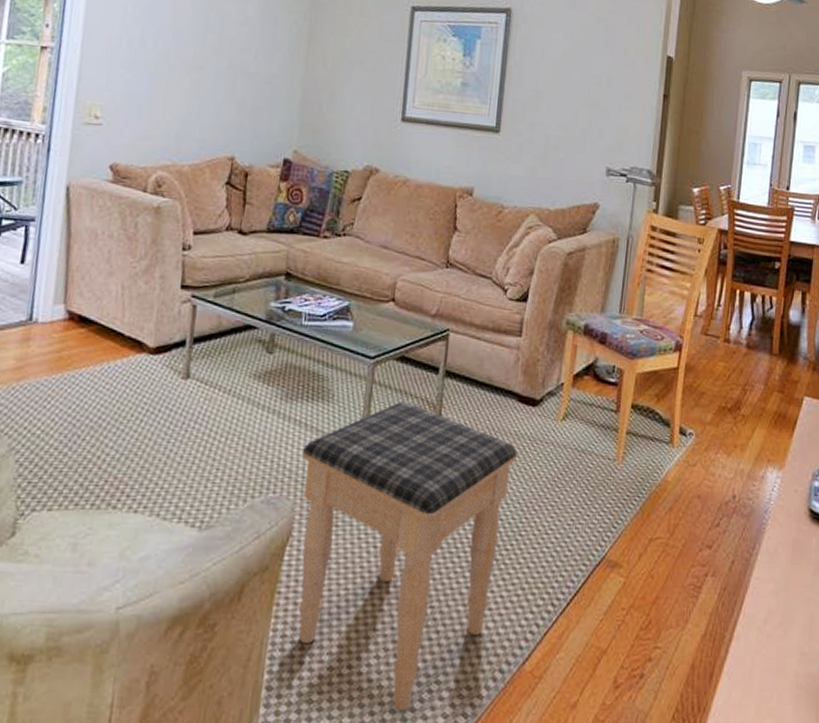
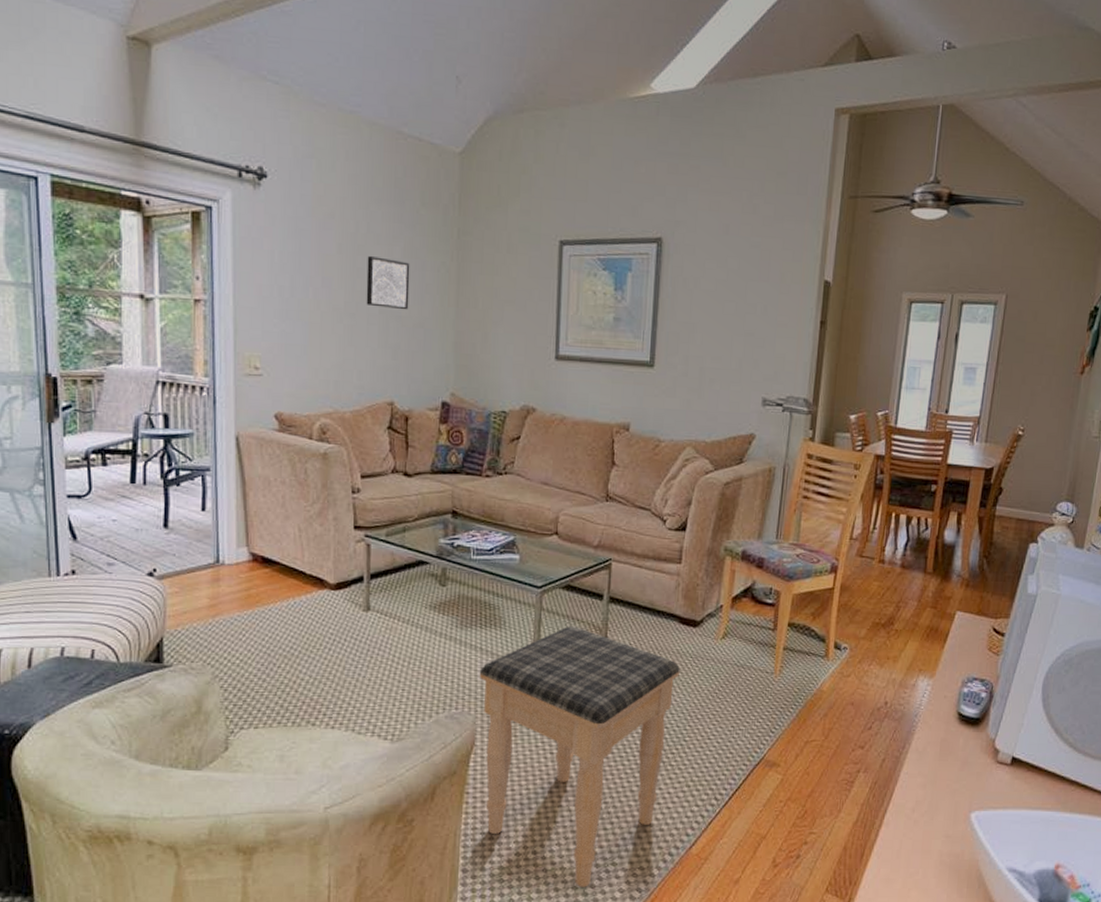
wall art: none [215,12,263,67] -> present [366,256,410,310]

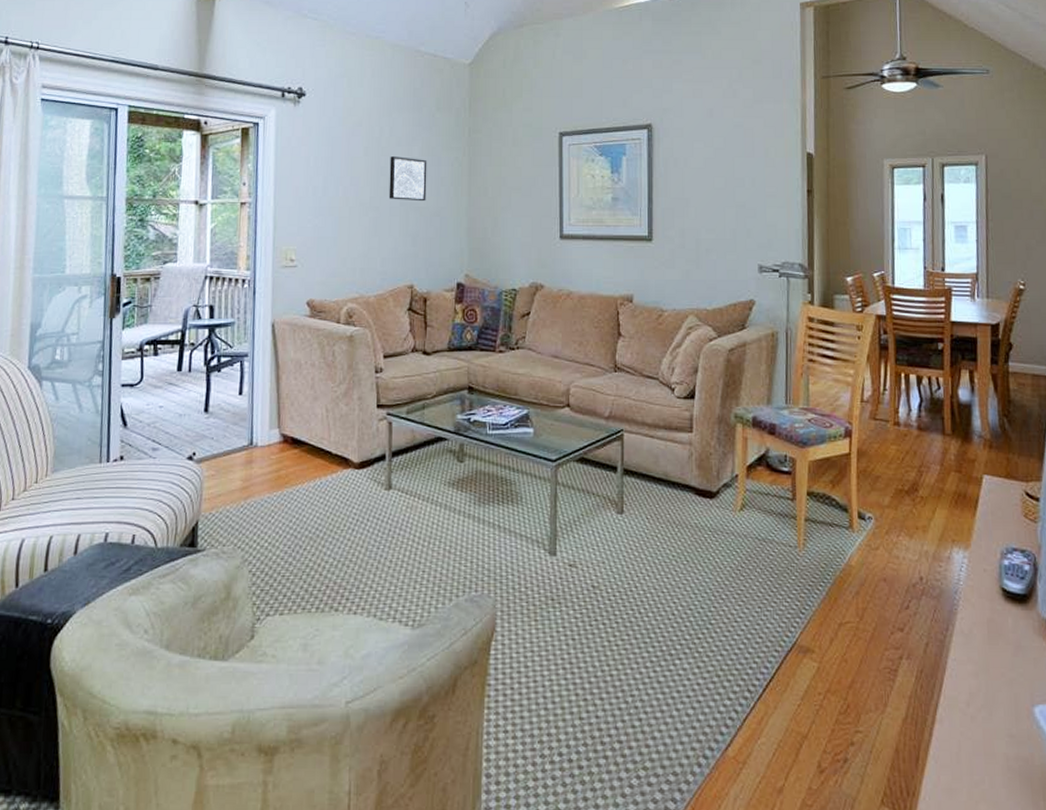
footstool: present [479,626,680,887] -> none [497,500,699,796]

